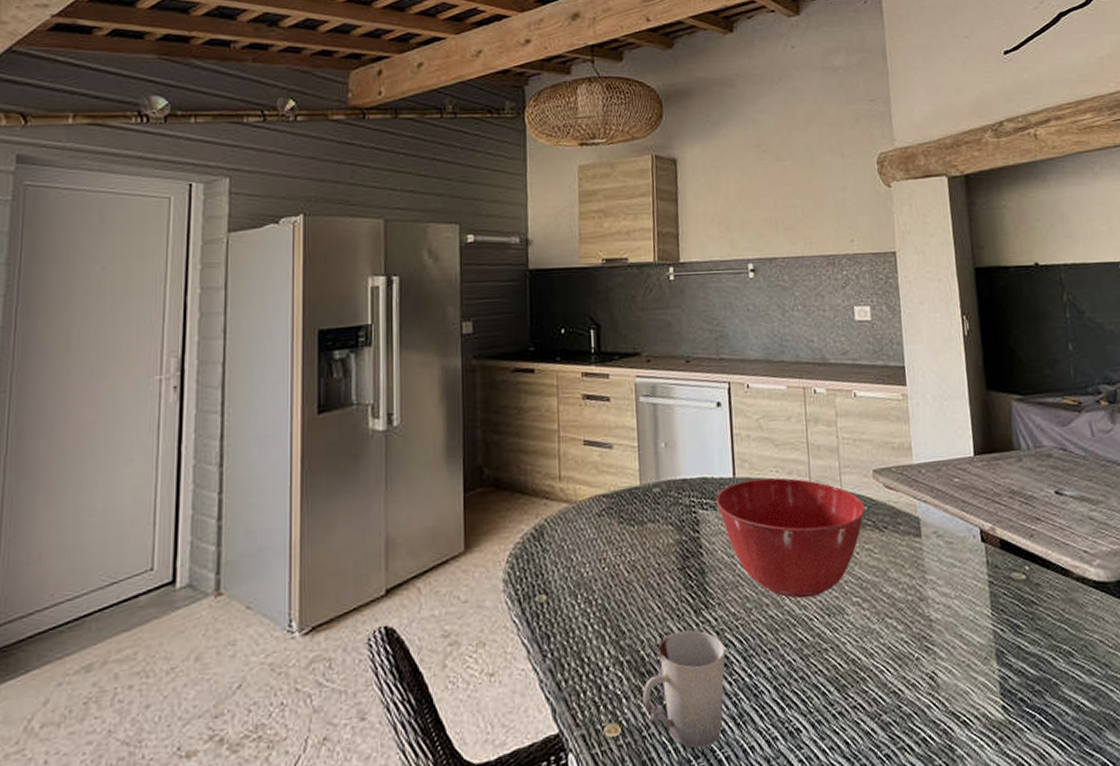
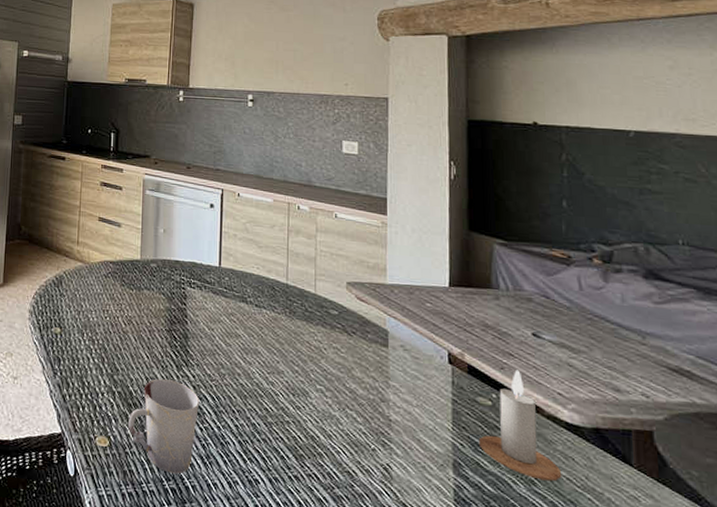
mixing bowl: present [715,477,865,599] -> none [202,271,336,377]
candle: none [1017,534,1096,650] -> present [478,369,562,482]

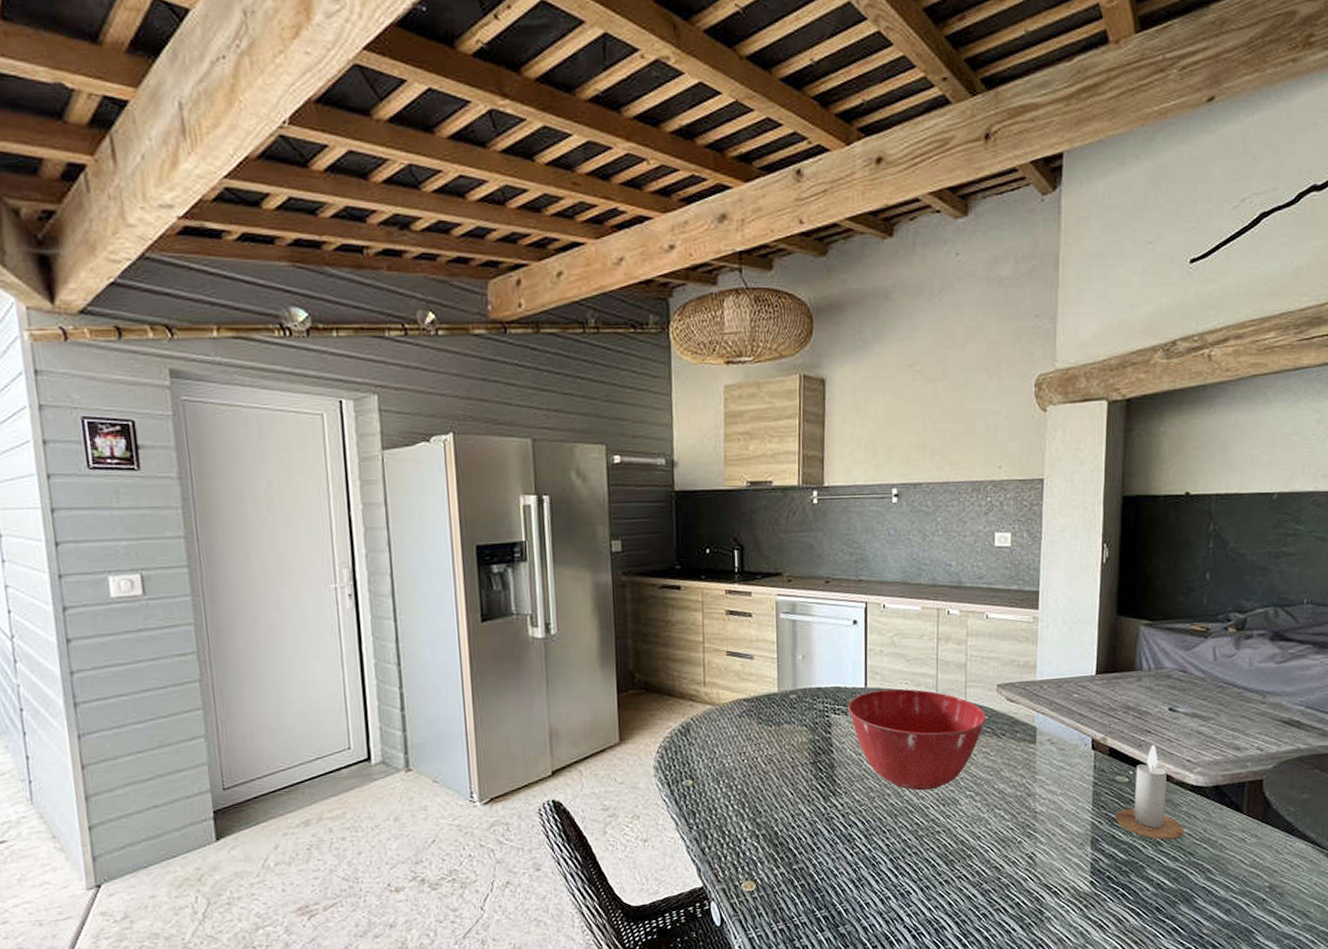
cup: present [128,379,200,474] -> none [775,812,850,903]
mixing bowl: none [202,271,336,377] -> present [847,689,986,791]

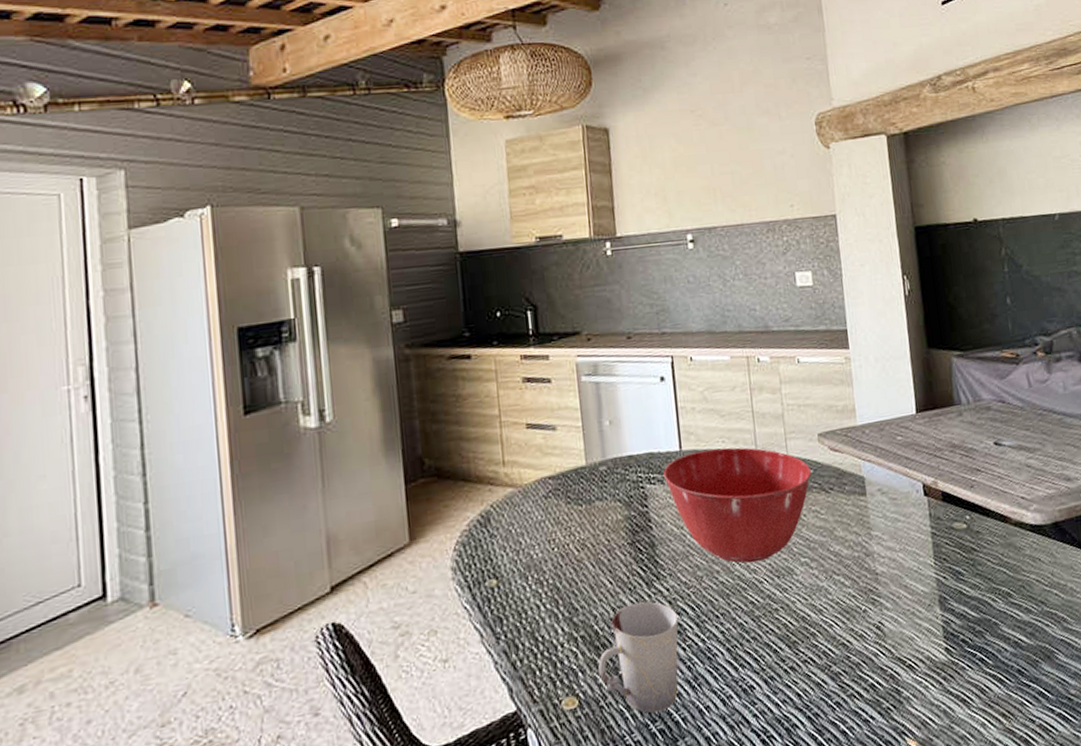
cup: none [775,812,850,903] -> present [598,601,679,713]
candle: present [1115,745,1184,840] -> none [959,484,1032,591]

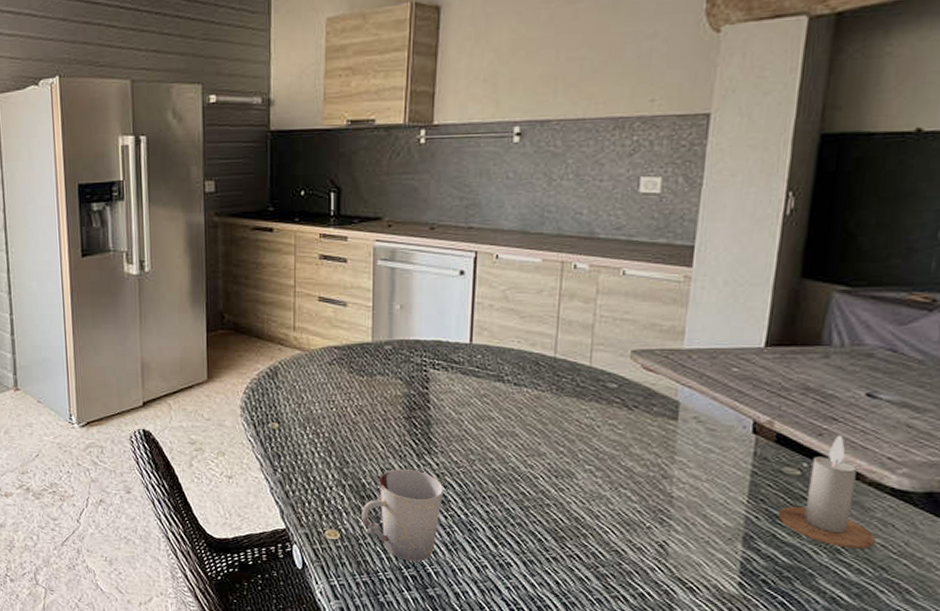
mixing bowl: present [663,447,811,564] -> none [448,348,615,459]
candle: none [959,484,1032,591] -> present [777,435,876,549]

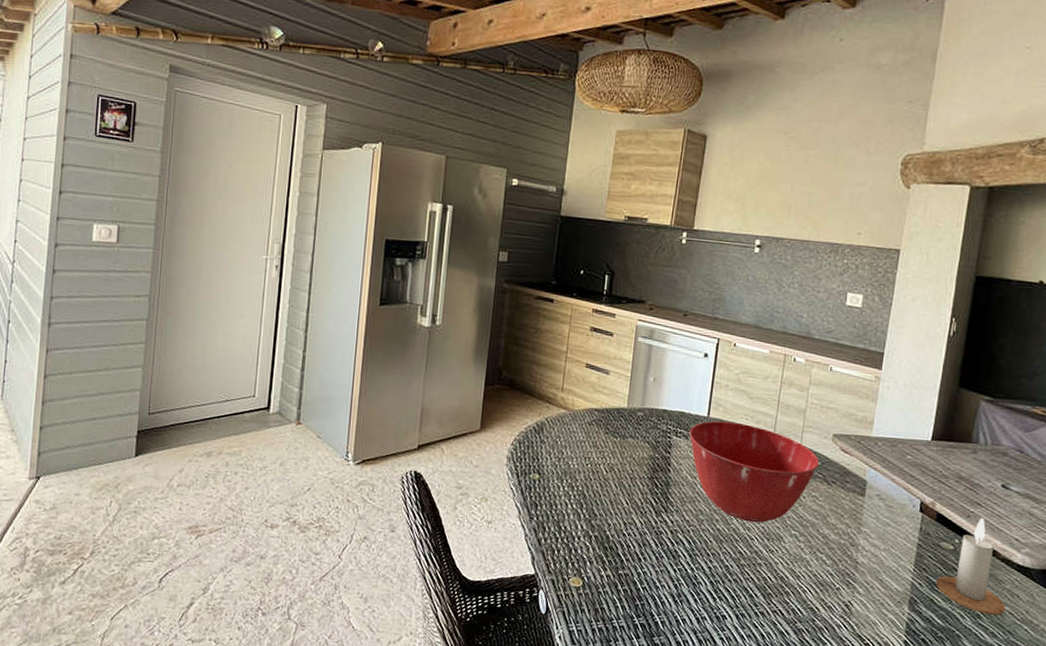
cup: present [362,469,445,562] -> none [603,524,676,611]
mixing bowl: none [448,348,615,459] -> present [689,421,819,523]

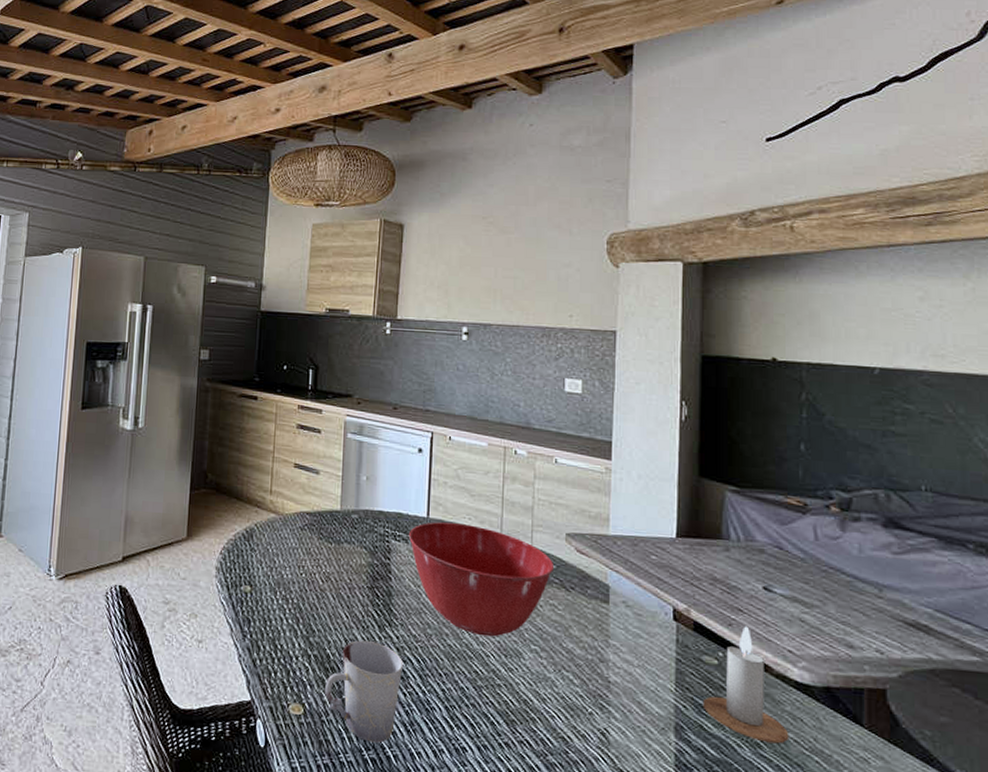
cup: none [603,524,676,611] -> present [325,640,404,743]

